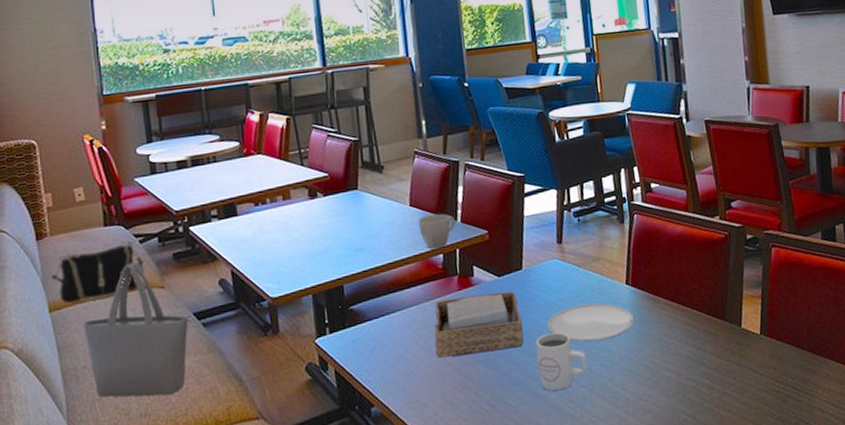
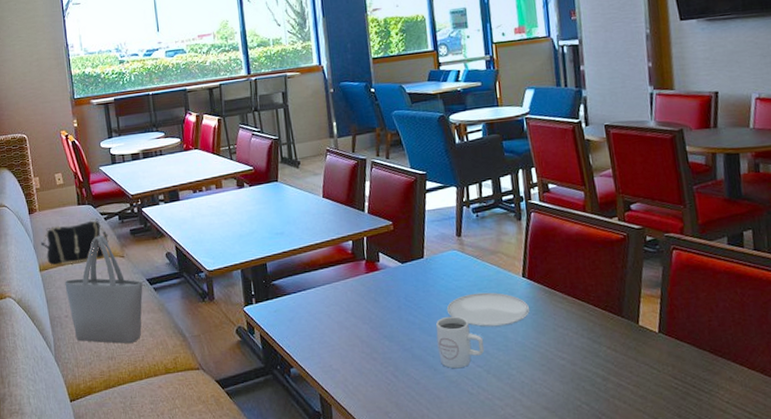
cup: present [418,213,455,249] -> none [330,205,363,236]
napkin holder: present [434,291,524,358] -> none [345,276,425,331]

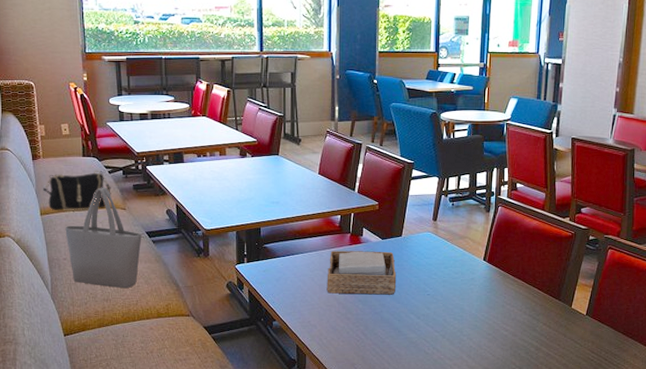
napkin holder: none [345,276,425,331] -> present [326,251,397,295]
mug: present [435,316,485,369] -> none [404,288,444,332]
plate: present [446,292,530,328] -> none [415,270,486,300]

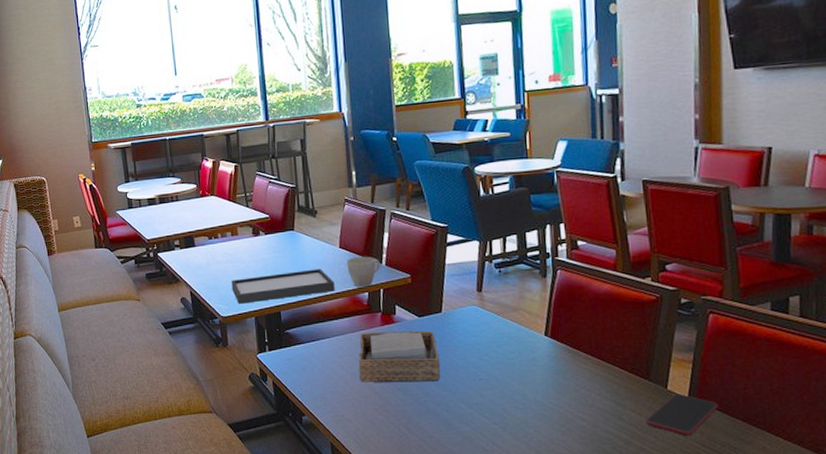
handbag: present [42,170,111,212] -> none [59,261,125,306]
shopping bag: present [65,187,145,289] -> none [82,278,161,385]
tray: none [216,191,311,219] -> present [231,268,335,304]
cup: none [324,183,353,211] -> present [346,256,380,288]
smartphone: none [553,311,607,345] -> present [646,394,719,436]

